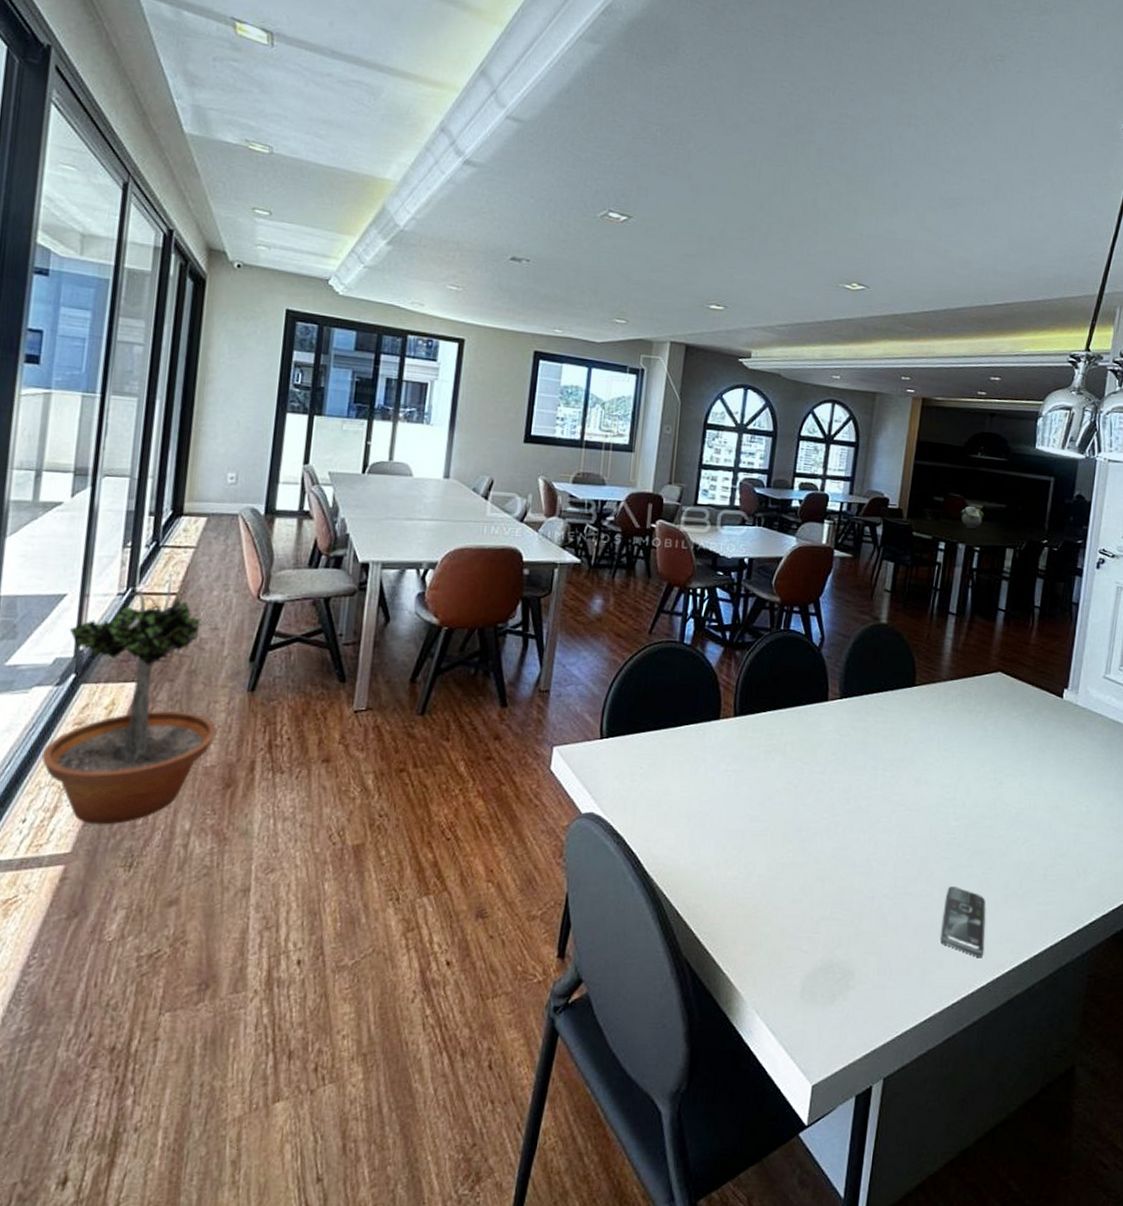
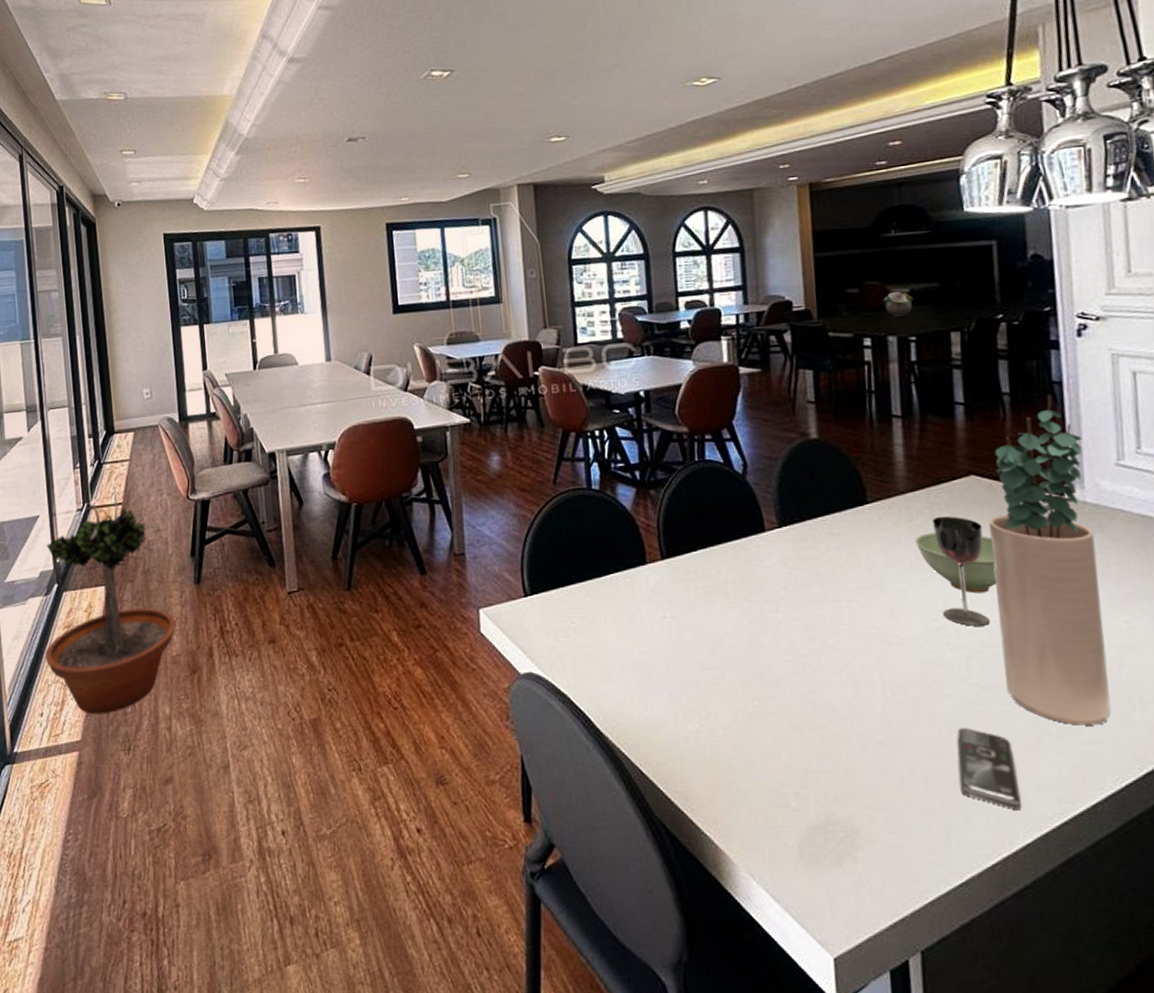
bowl: none [945,717,1004,773] -> present [914,532,997,594]
wineglass: none [956,704,999,800] -> present [932,516,989,626]
vase: none [991,612,1084,889] -> present [989,394,1112,726]

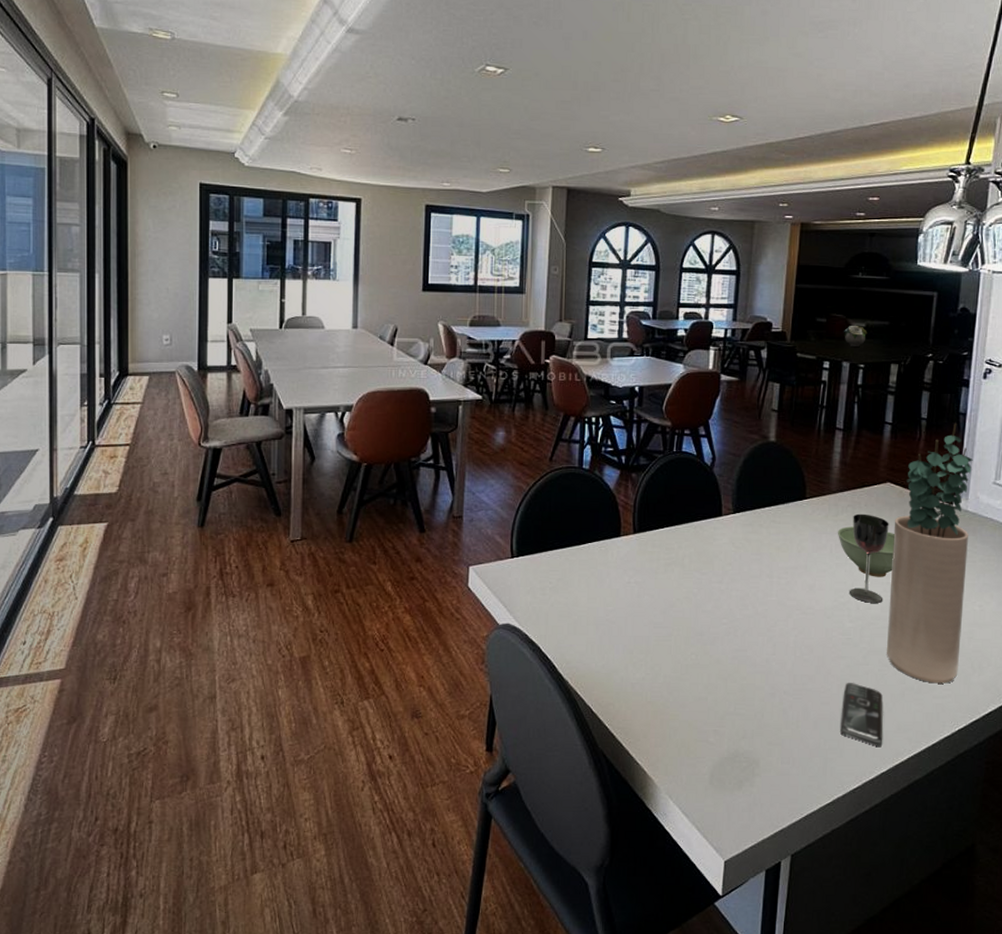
potted tree: present [45,484,176,715] -> none [33,425,174,645]

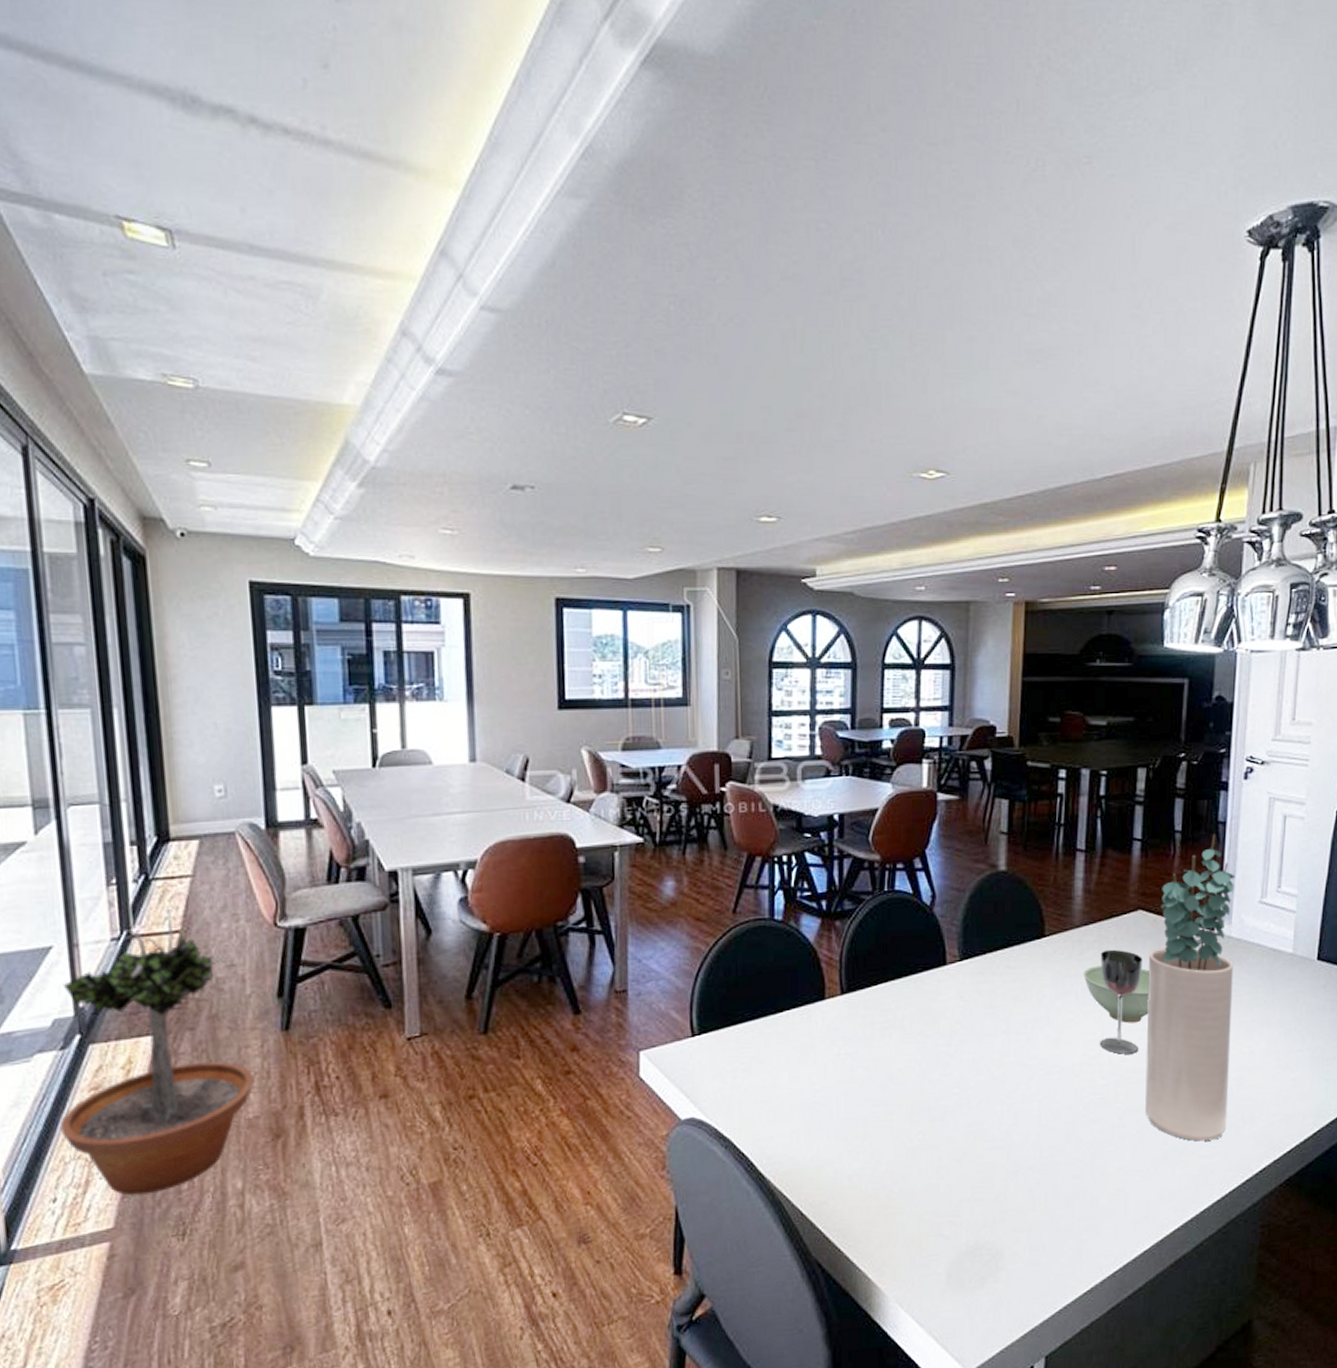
potted tree: none [33,425,174,645] -> present [59,906,254,1196]
mobile phone: present [840,683,884,746] -> none [1096,1149,1145,1220]
flower arrangement: present [843,325,868,346] -> none [1080,723,1109,750]

